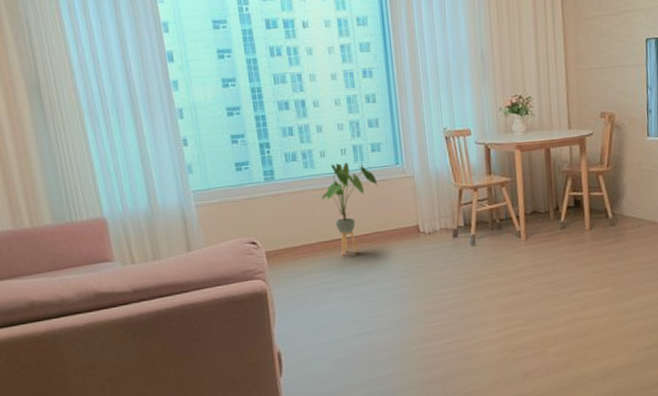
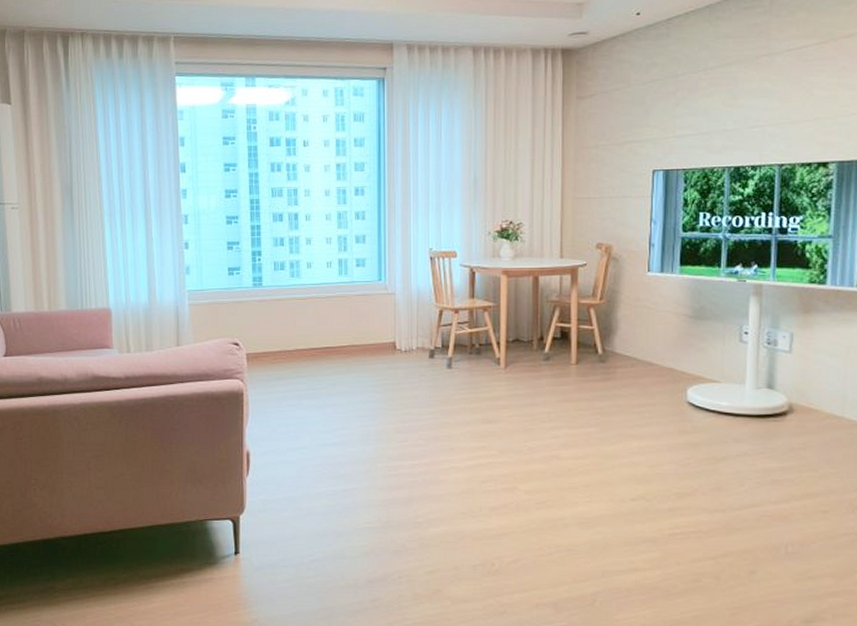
house plant: present [321,162,378,255] -> none [304,275,359,364]

